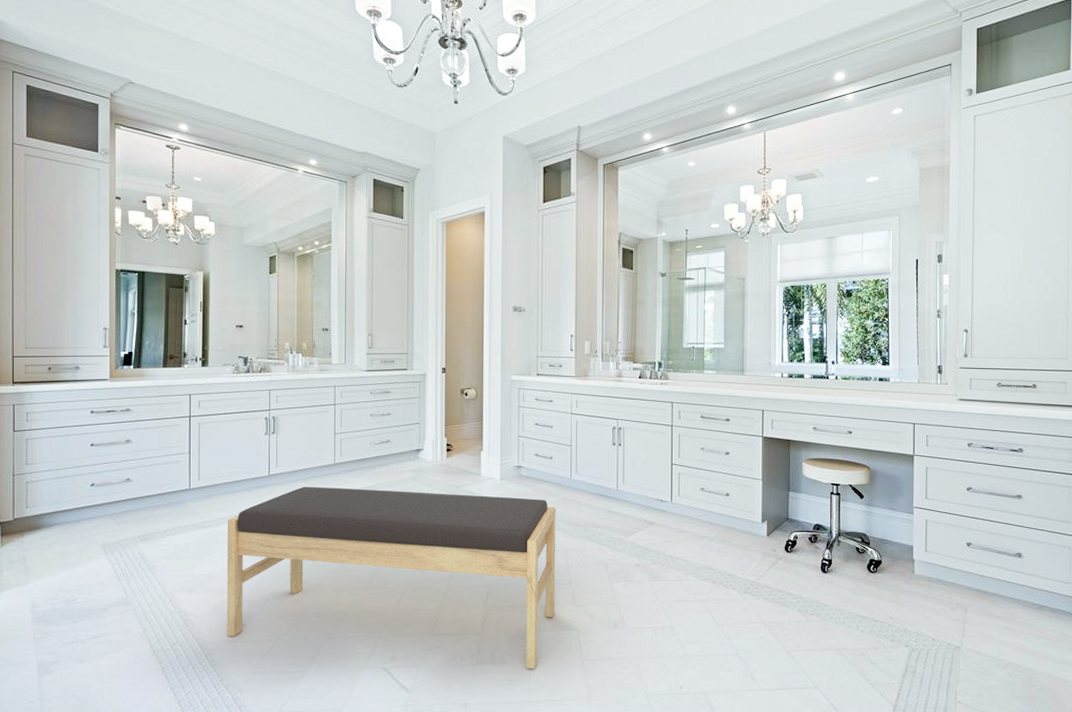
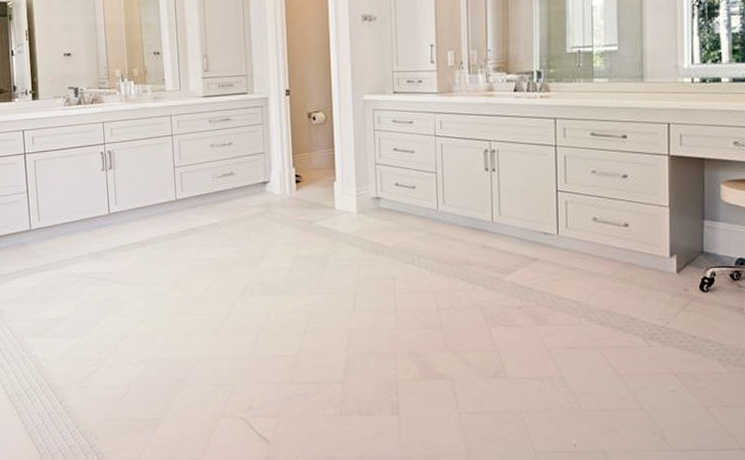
bench: present [226,486,556,669] -> none [71,225,426,422]

